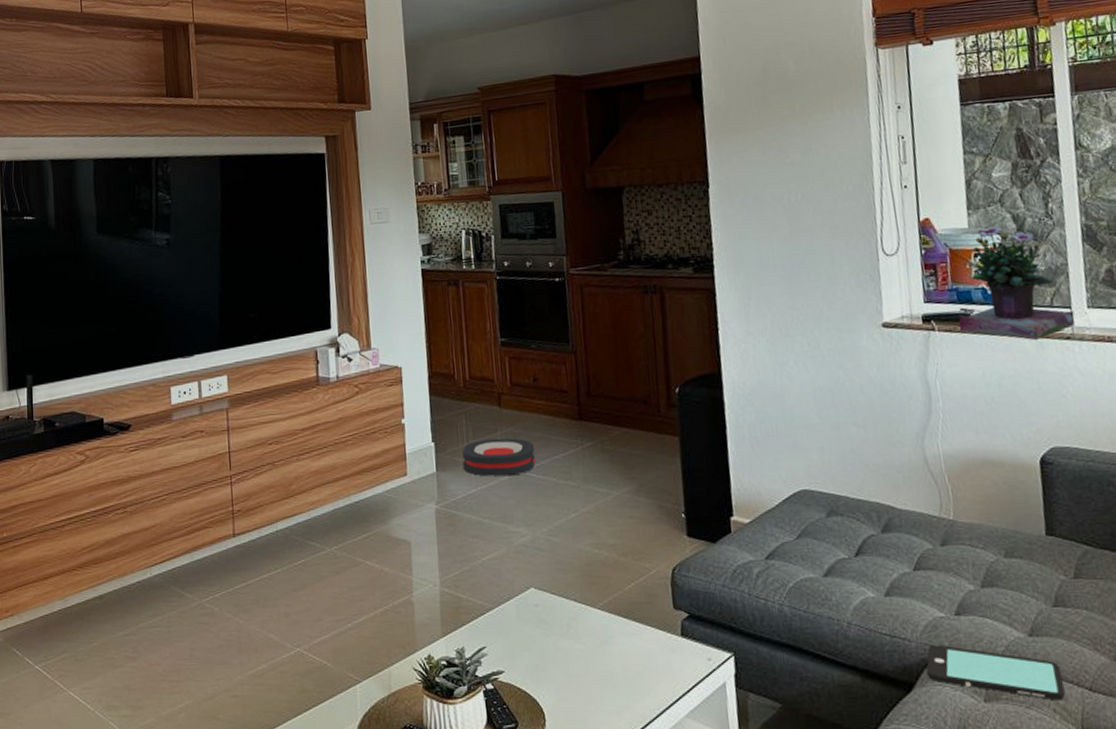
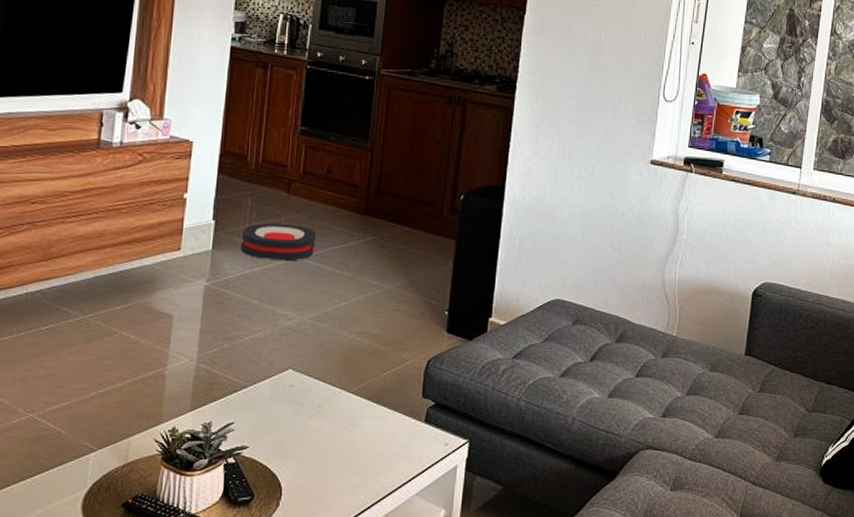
tablet: present [926,645,1065,701] -> none [630,441,734,491]
potted flower: present [958,226,1075,341] -> none [712,90,802,192]

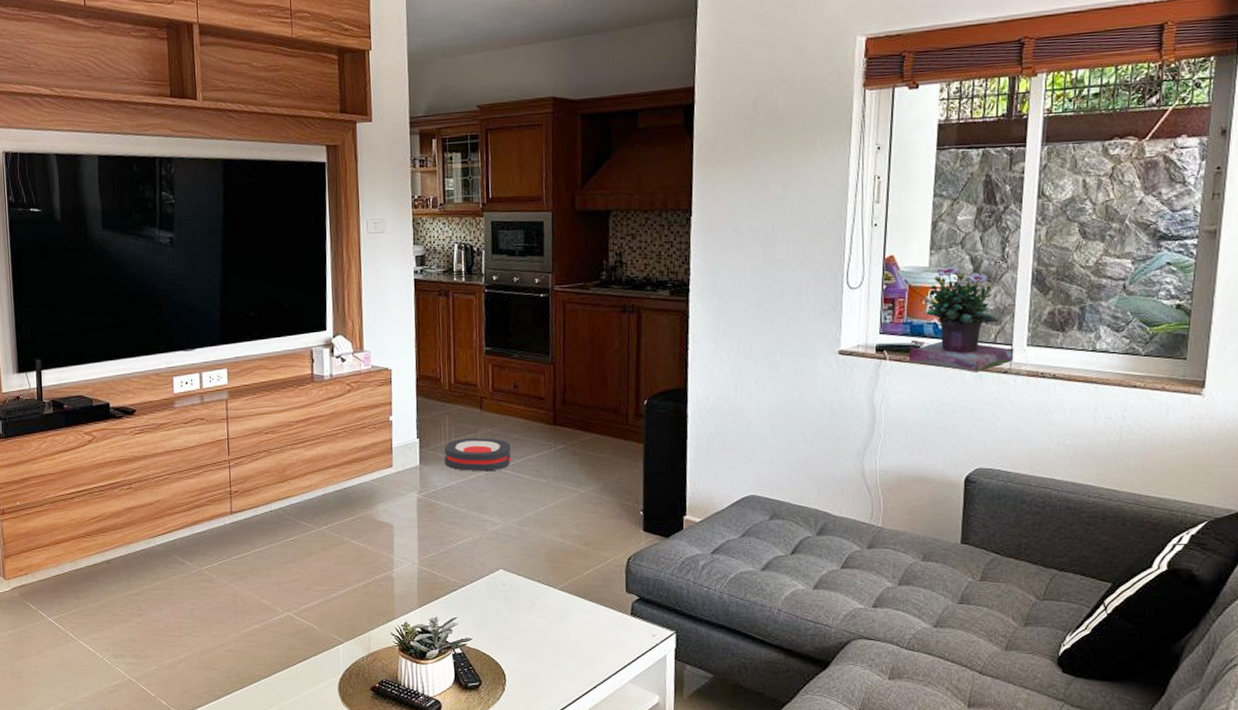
potted flower: none [712,90,802,192] -> present [908,267,1014,373]

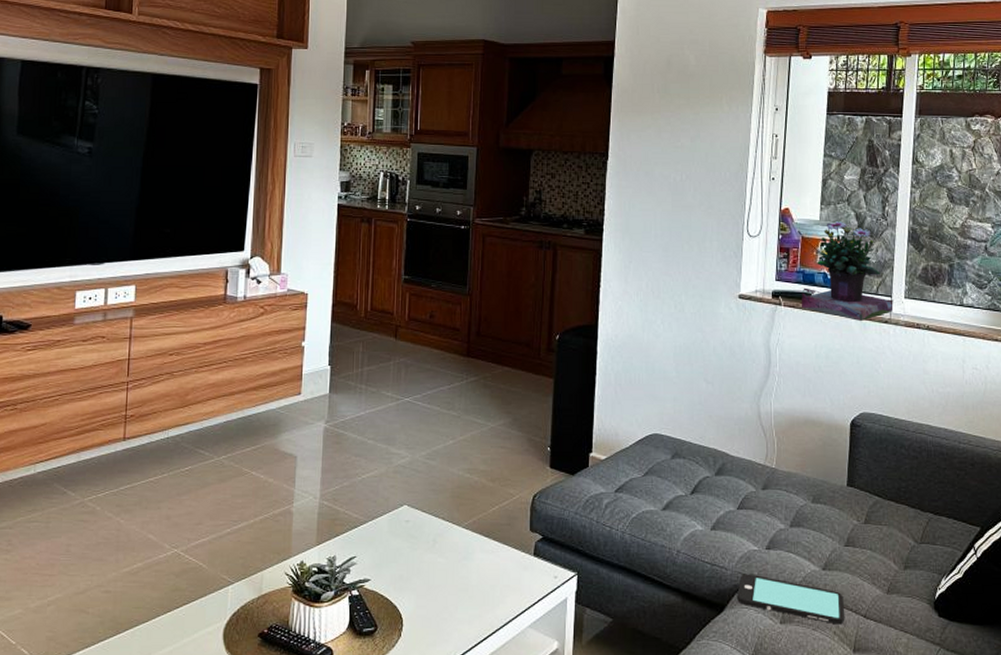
robot vacuum: present [444,438,511,472] -> none [355,367,423,402]
tablet: none [842,631,958,681] -> present [737,574,844,625]

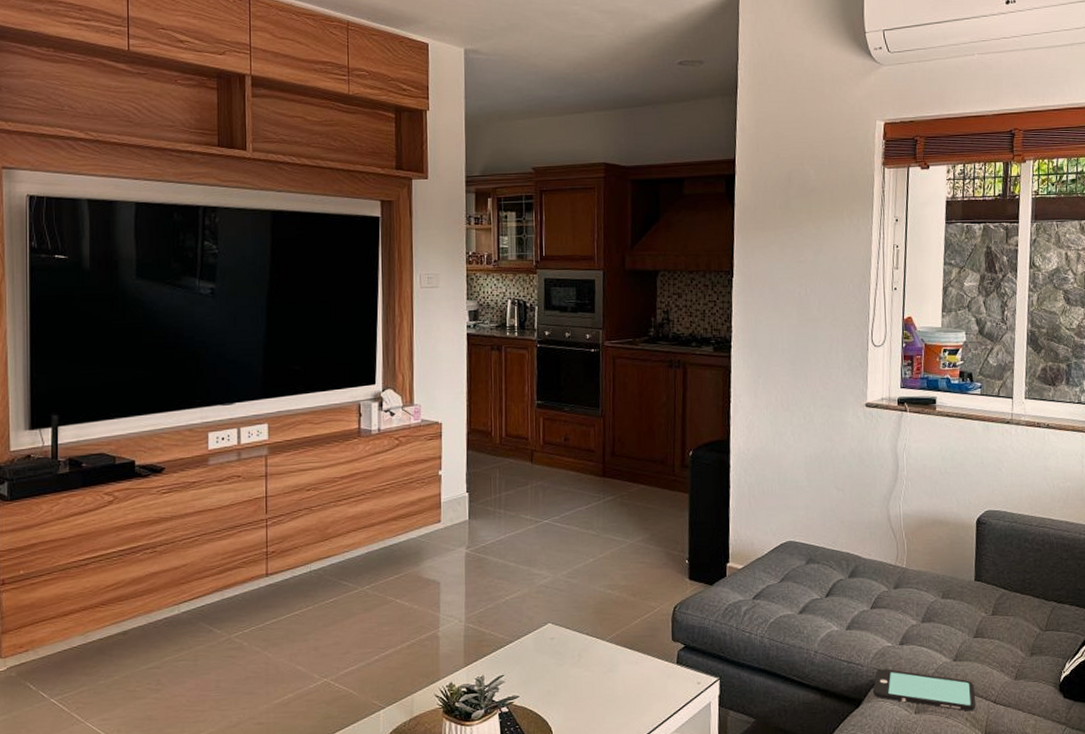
potted flower: present [801,221,894,322] -> none [926,327,1015,424]

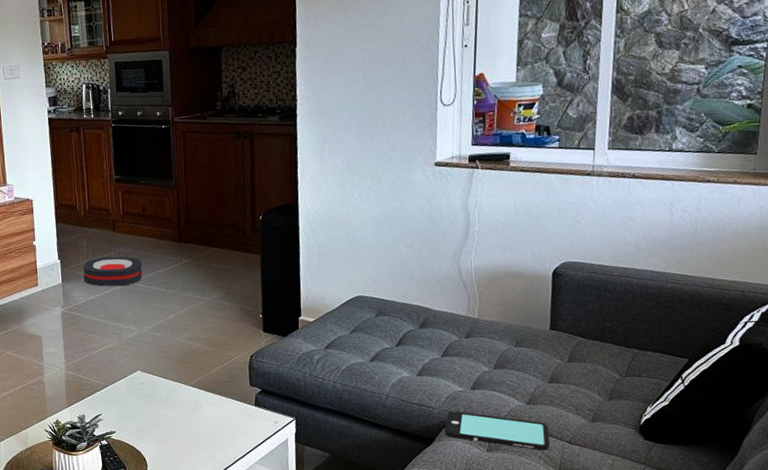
robot vacuum: none [493,490,561,525] -> present [83,256,143,287]

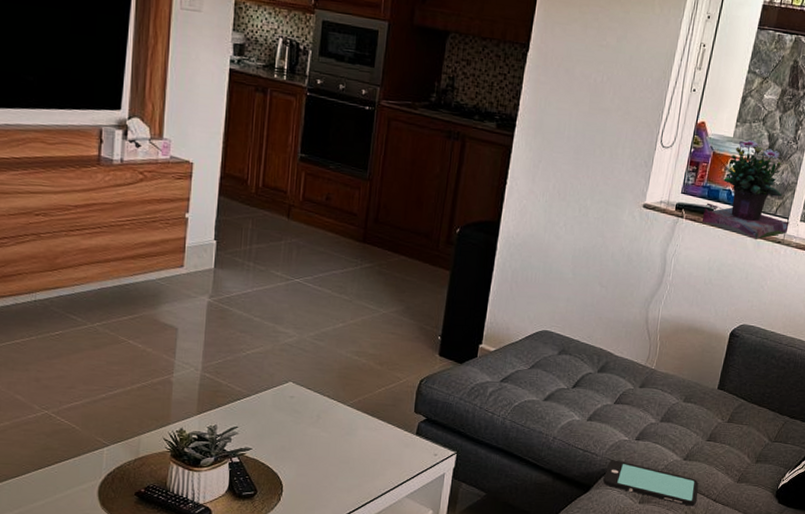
robot vacuum: present [83,256,143,287] -> none [242,245,315,283]
potted flower: none [498,80,596,177] -> present [701,140,790,240]

